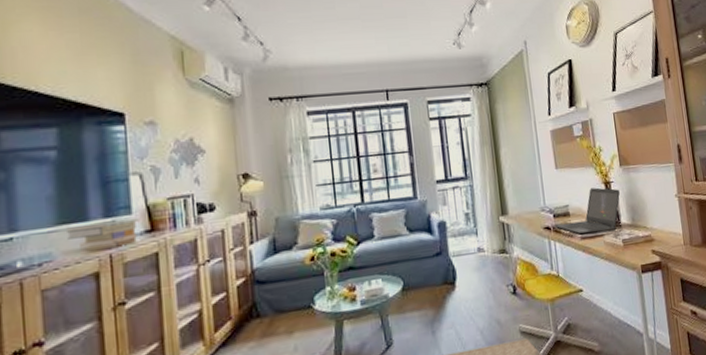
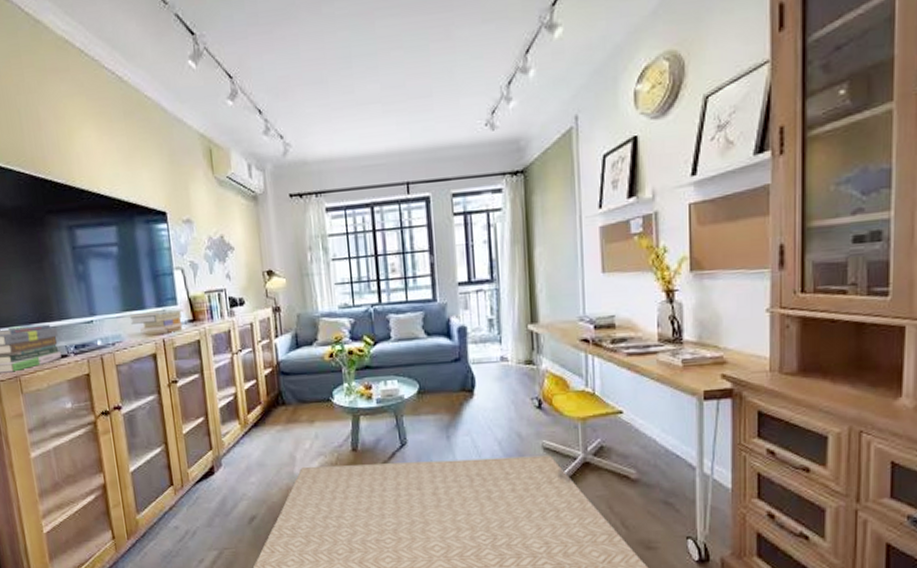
laptop computer: present [555,187,620,236] -> none [595,296,685,352]

